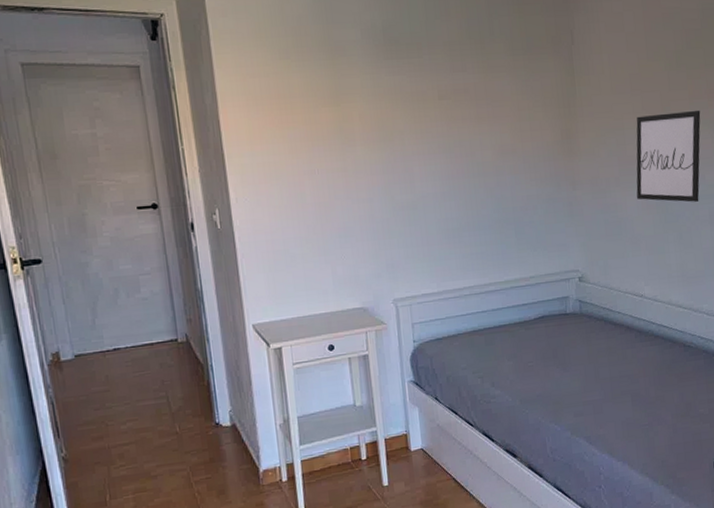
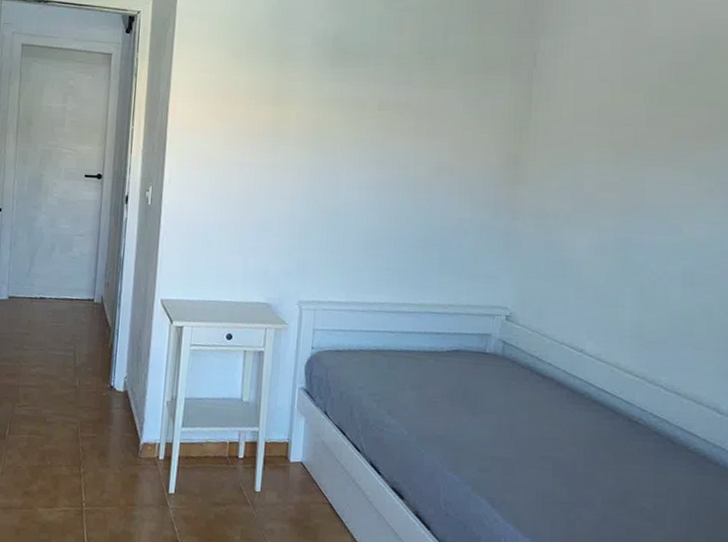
wall art: present [636,110,701,202] -> none [590,150,685,255]

